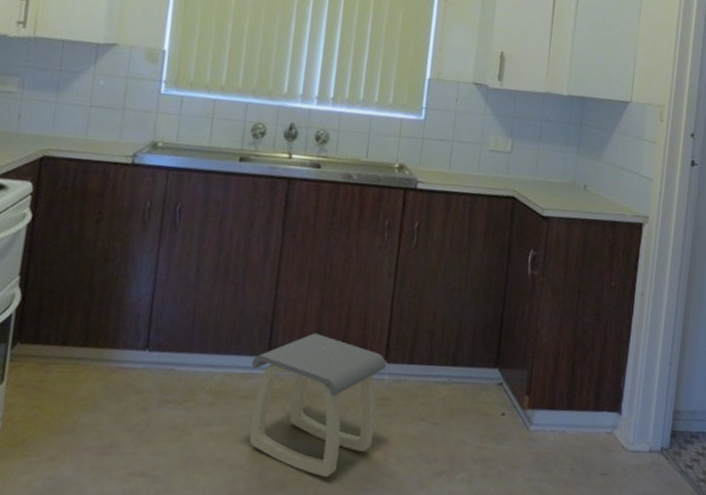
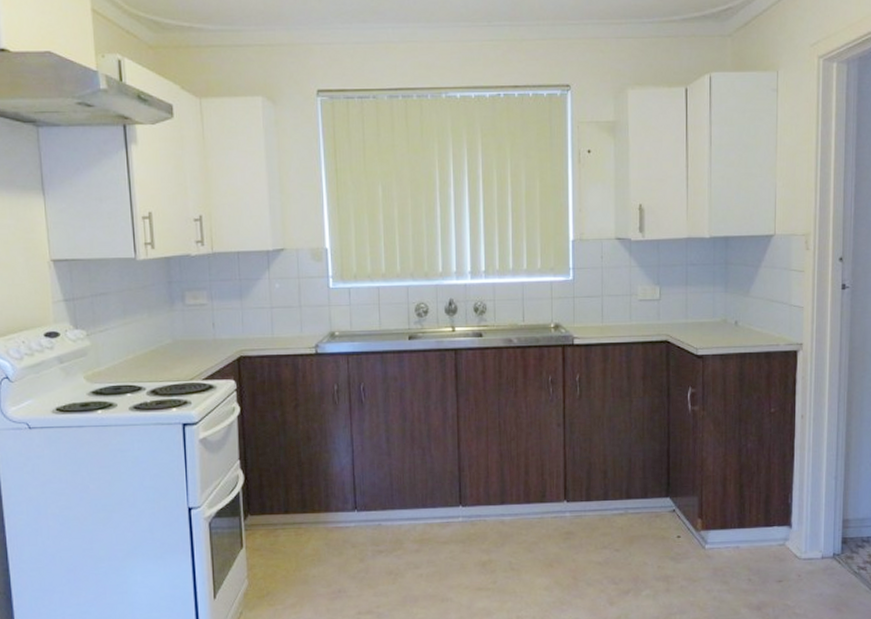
stool: present [249,333,387,478] -> none [447,482,567,603]

